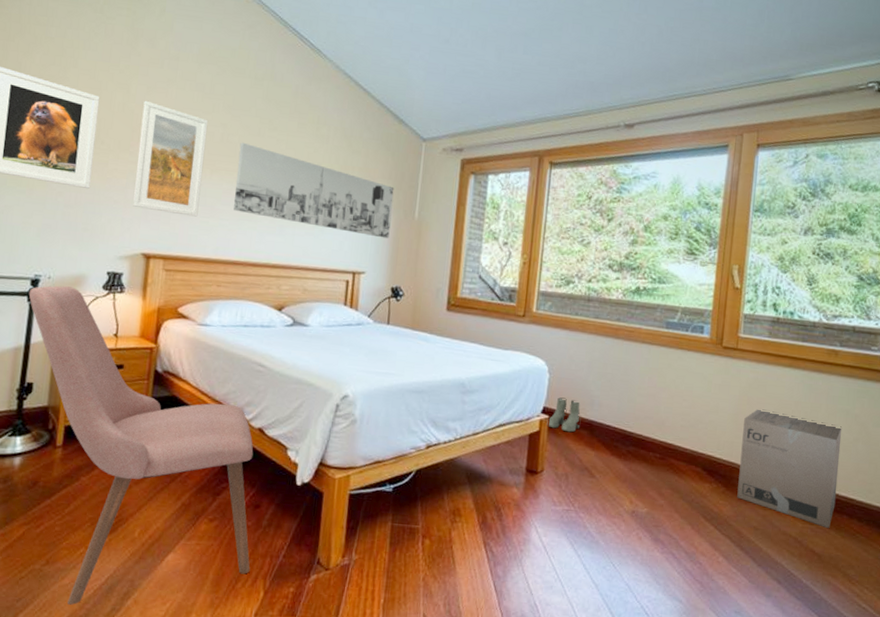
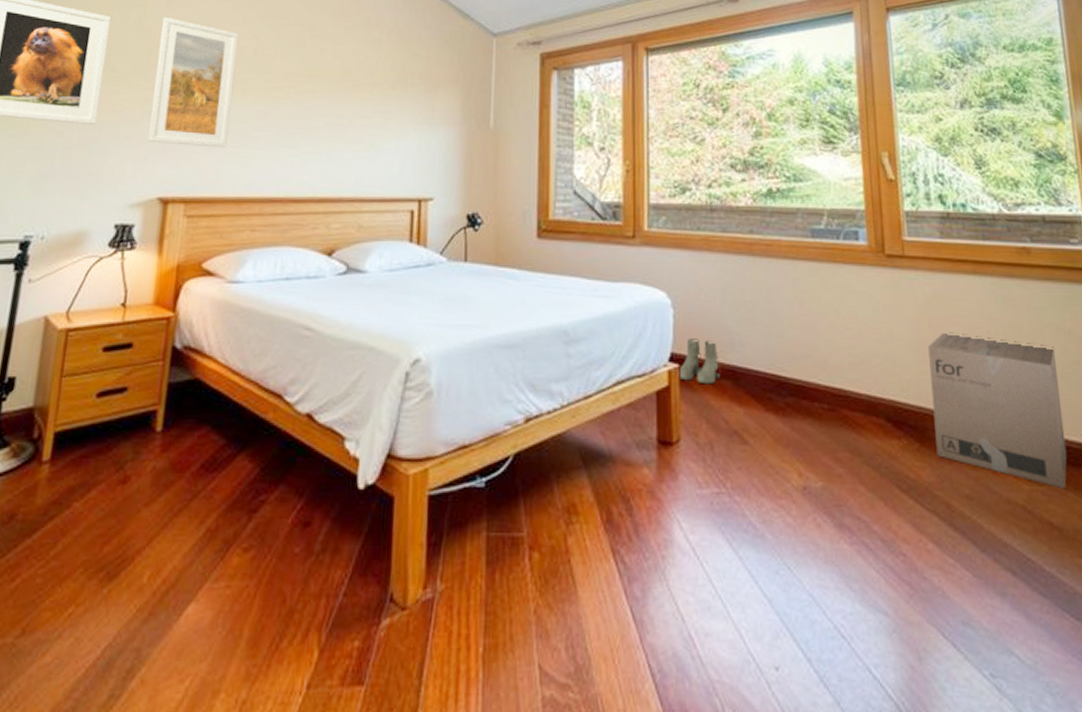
chair: present [28,285,254,605] -> none [15,247,301,694]
wall art: present [234,142,394,239] -> none [270,55,463,155]

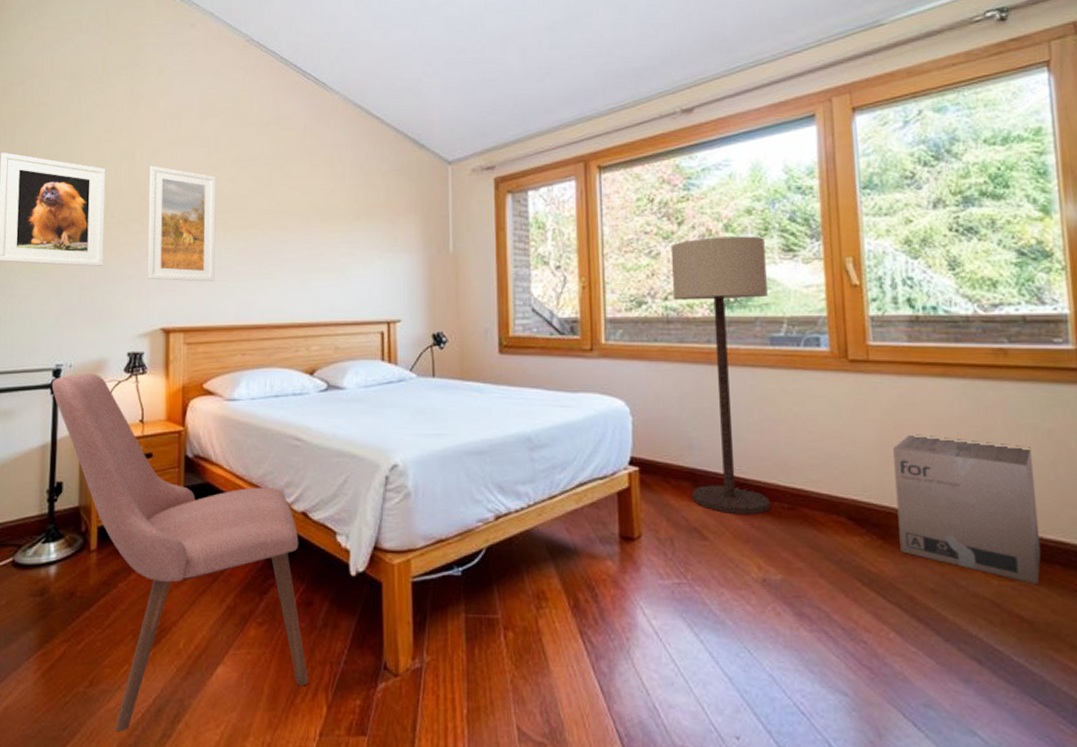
chair: none [15,247,301,694] -> present [51,373,309,732]
boots: present [677,338,721,385] -> none [637,443,680,486]
floor lamp: none [715,125,811,417] -> present [670,236,770,515]

